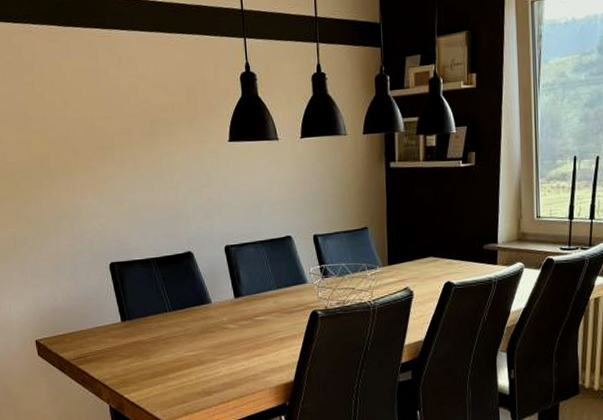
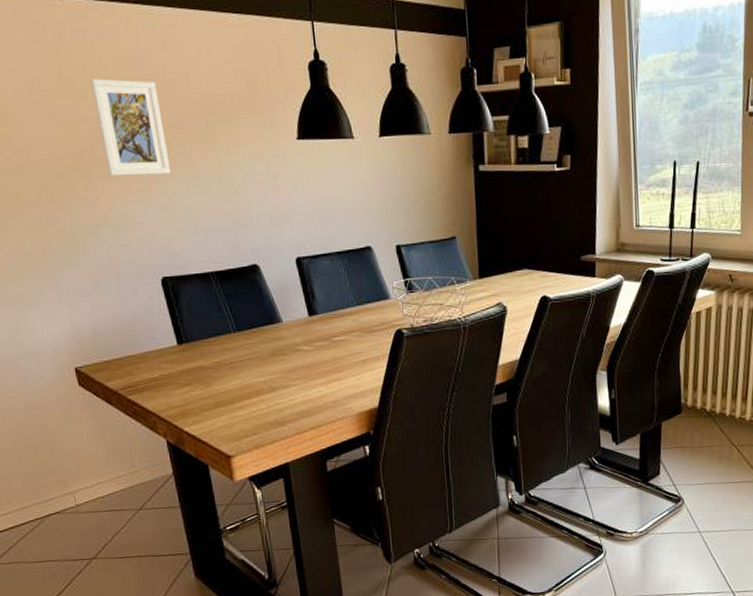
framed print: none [57,92,121,176] -> present [91,78,171,177]

